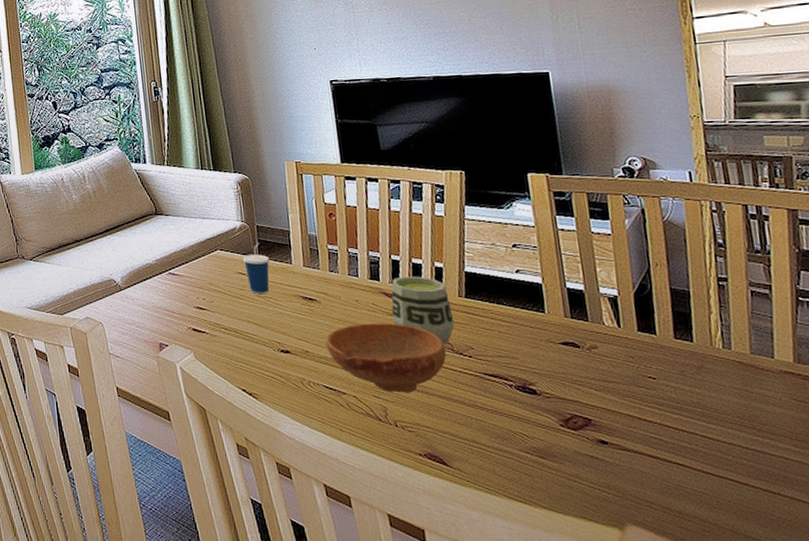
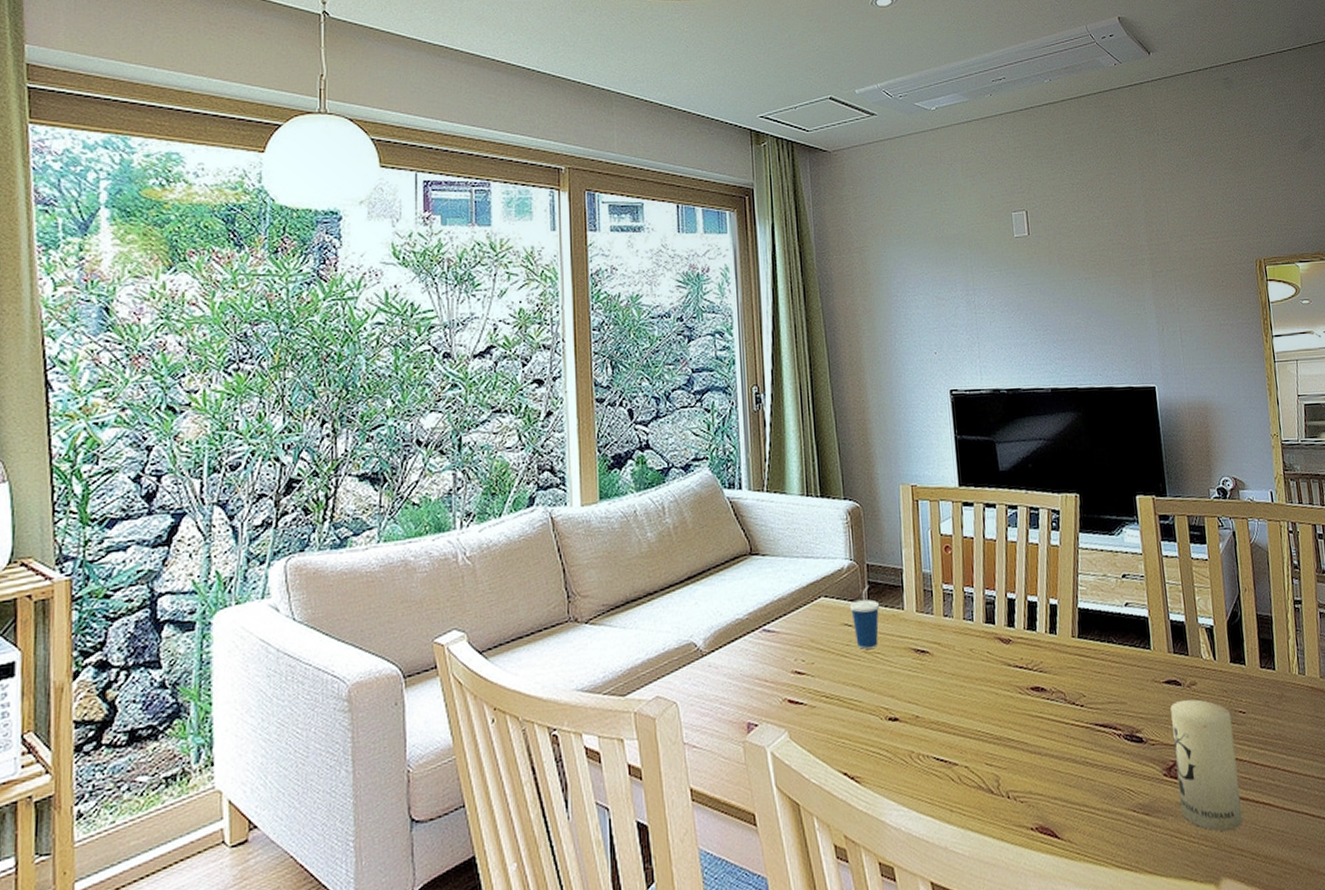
bowl: present [325,323,447,393] -> none [937,673,1060,757]
cup: present [391,276,455,343] -> none [1006,616,1068,693]
candle: none [567,362,652,484] -> present [1170,699,1243,832]

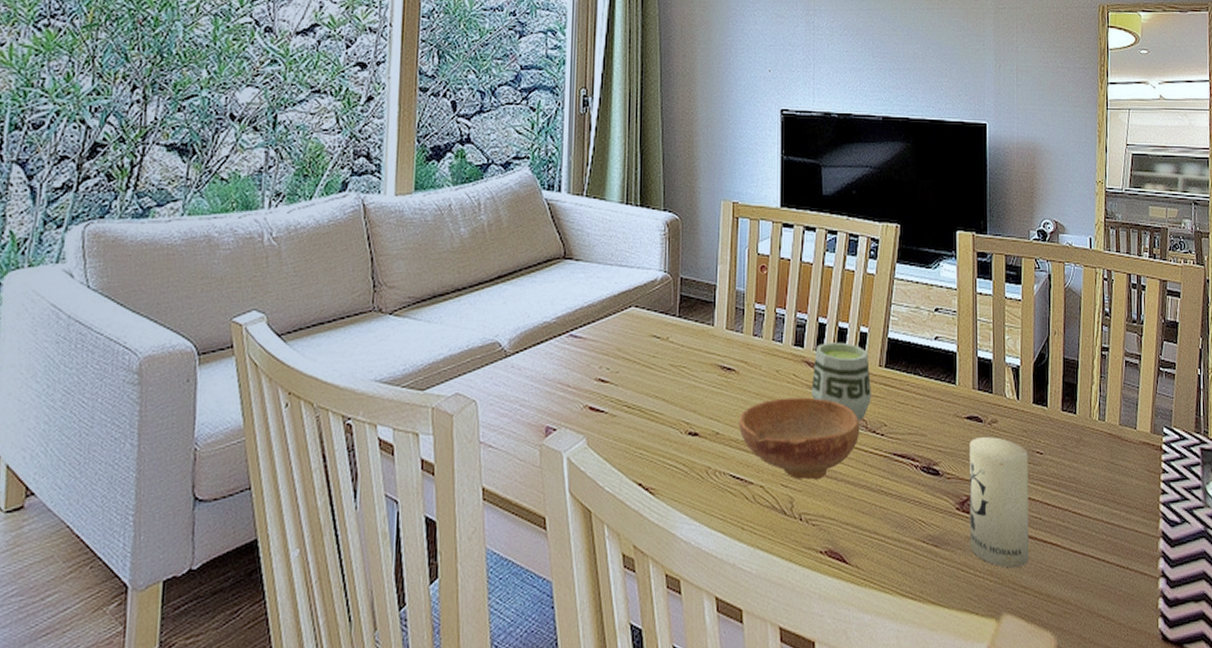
cup: present [849,584,880,649] -> none [659,297,690,362]
bowl: none [937,673,1060,757] -> present [739,397,860,480]
cup: none [1006,616,1068,693] -> present [811,342,871,420]

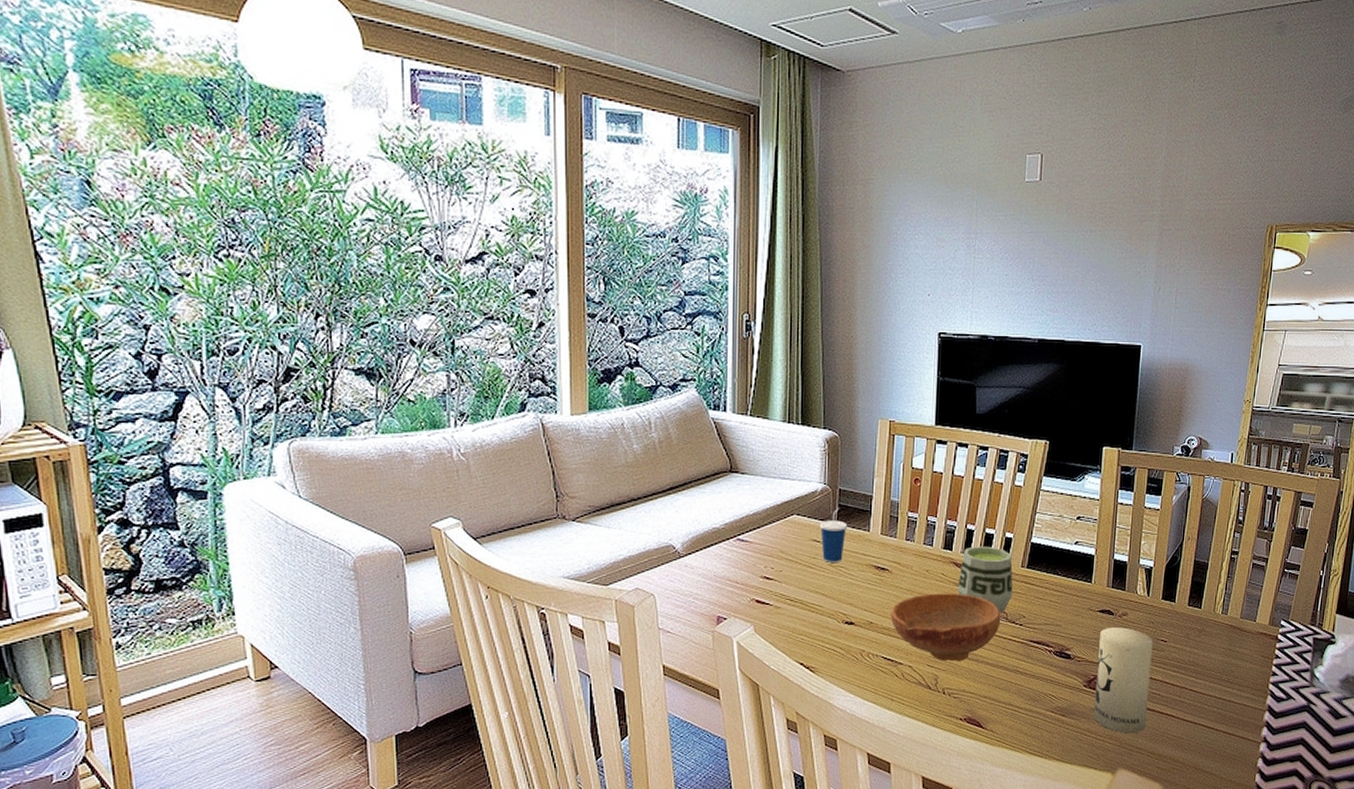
cup: none [659,297,690,362] -> present [819,507,848,563]

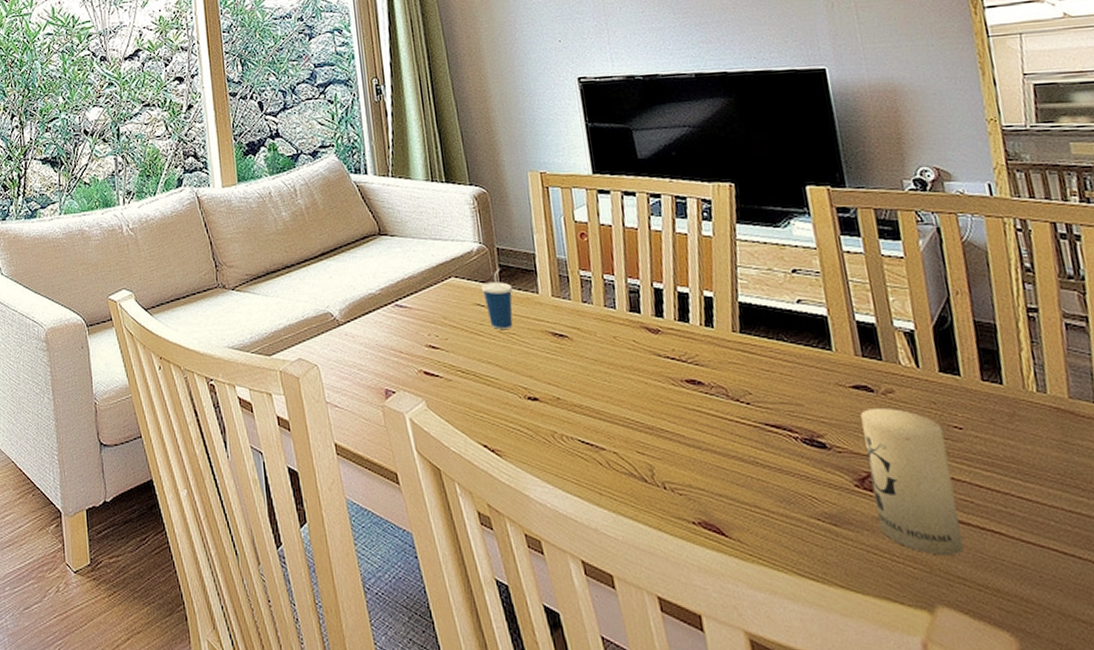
bowl: present [890,593,1001,662] -> none [579,363,721,448]
cup: present [957,546,1013,612] -> none [654,307,729,387]

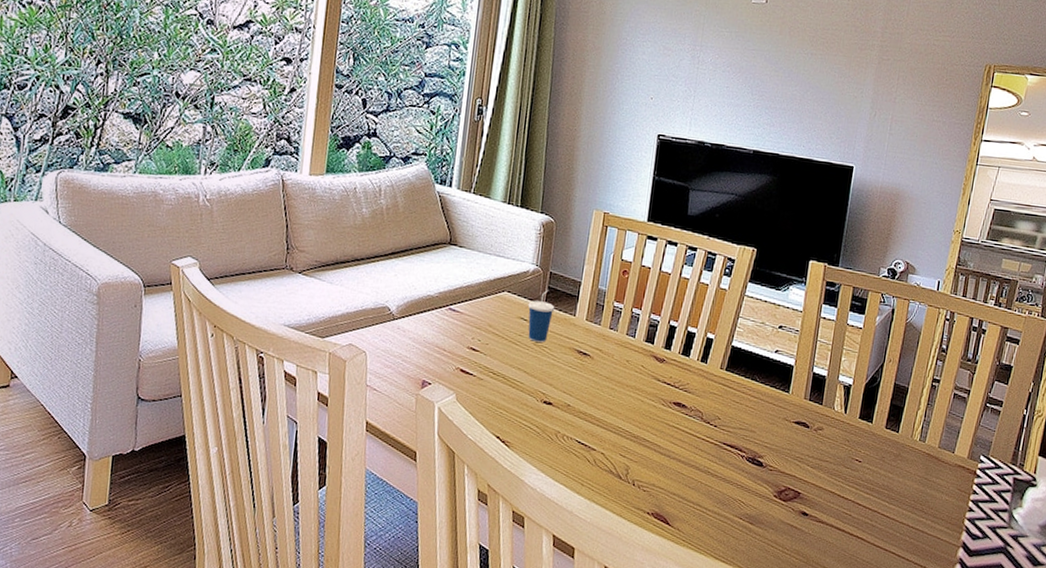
candle: present [860,409,964,556] -> none [781,440,848,552]

